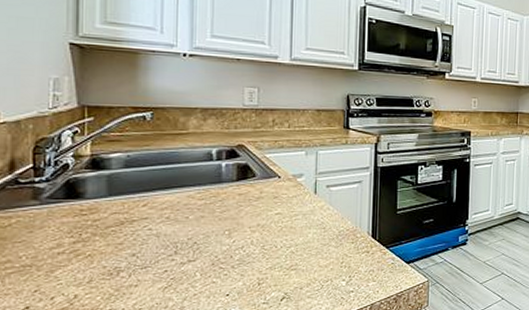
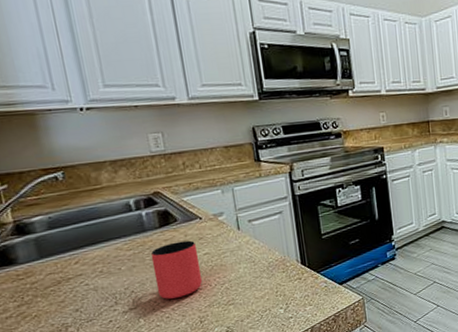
cup: none [220,198,270,255] -> present [151,240,202,299]

